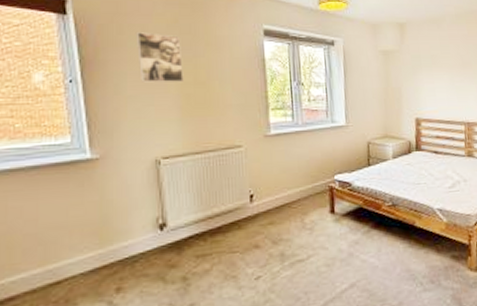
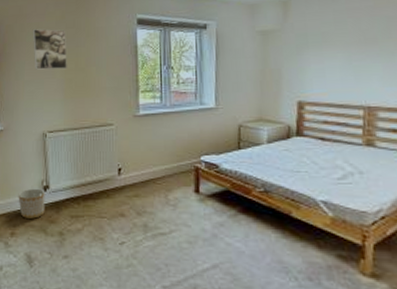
planter: none [124,227,162,267] -> present [18,188,45,219]

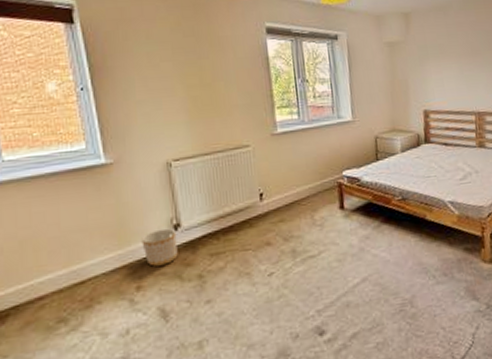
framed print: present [32,29,67,70] -> none [140,37,190,87]

